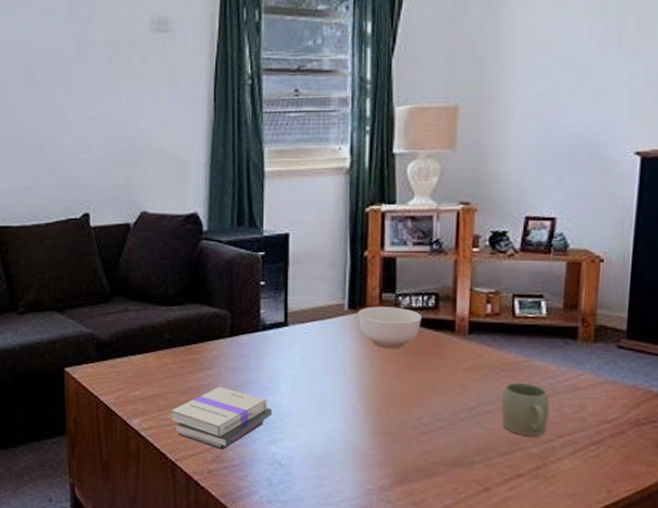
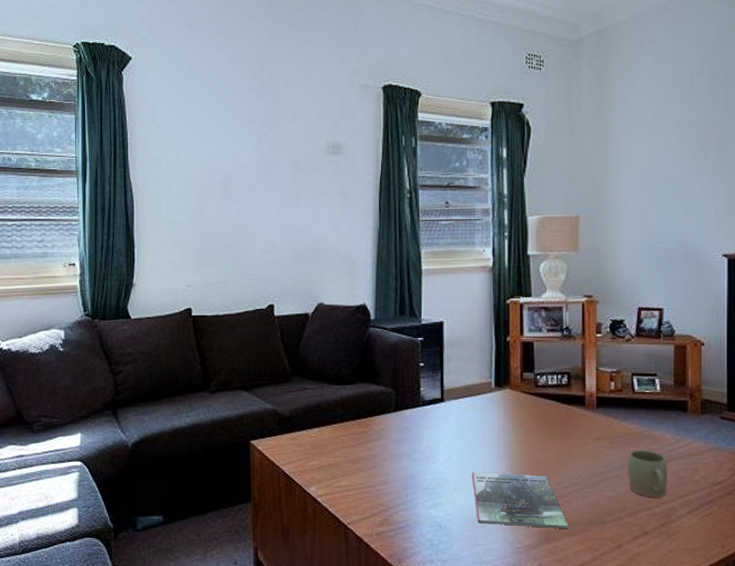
books: present [171,386,273,450] -> none [344,456,433,514]
magazine: none [318,405,428,470] -> present [472,472,568,530]
bowl: present [358,306,423,349] -> none [503,384,558,421]

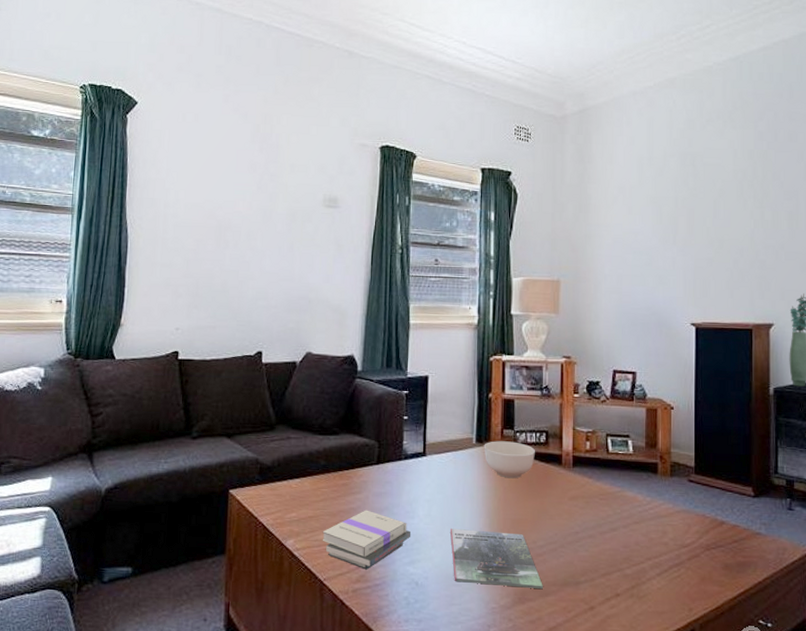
books: none [344,456,433,514] -> present [322,510,412,570]
bowl: none [503,384,558,421] -> present [484,441,536,479]
mug: present [627,449,669,498] -> none [600,510,640,559]

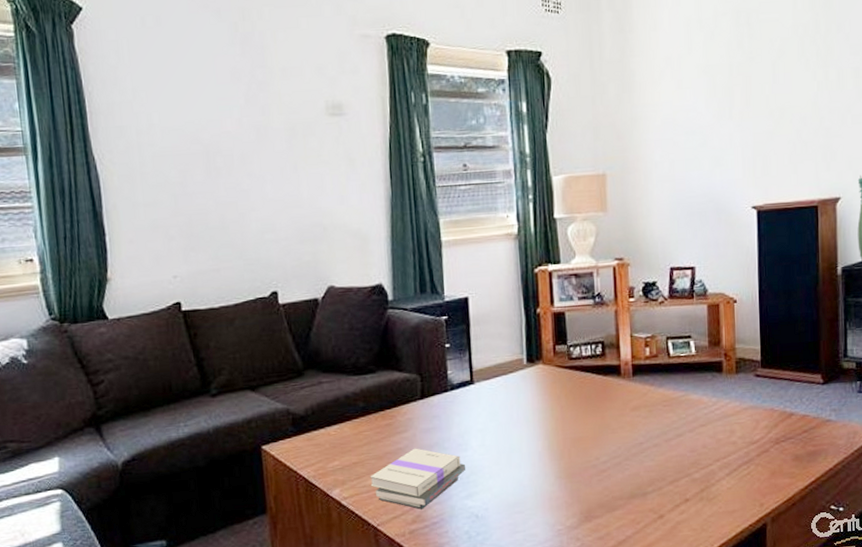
magazine: present [450,529,543,590] -> none [508,452,610,509]
bowl: present [484,441,536,479] -> none [536,357,592,397]

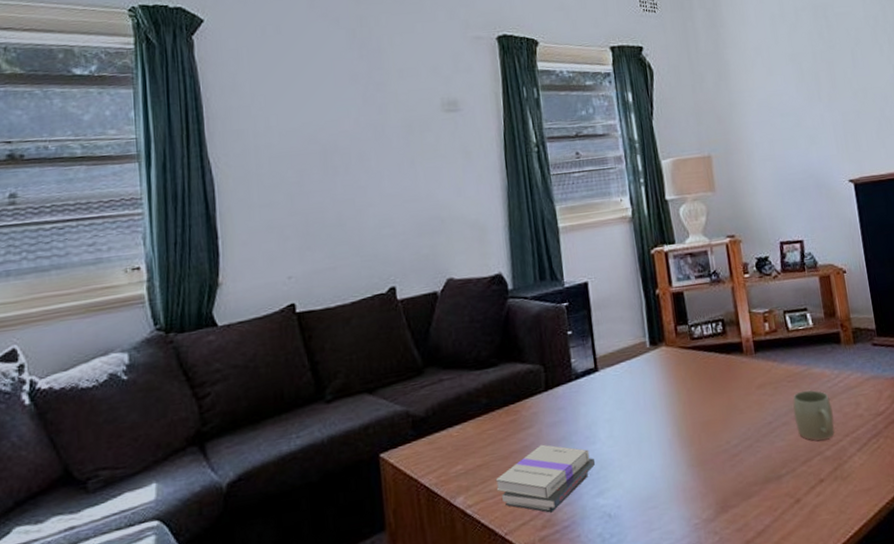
mug: none [665,415,707,464] -> present [793,390,835,441]

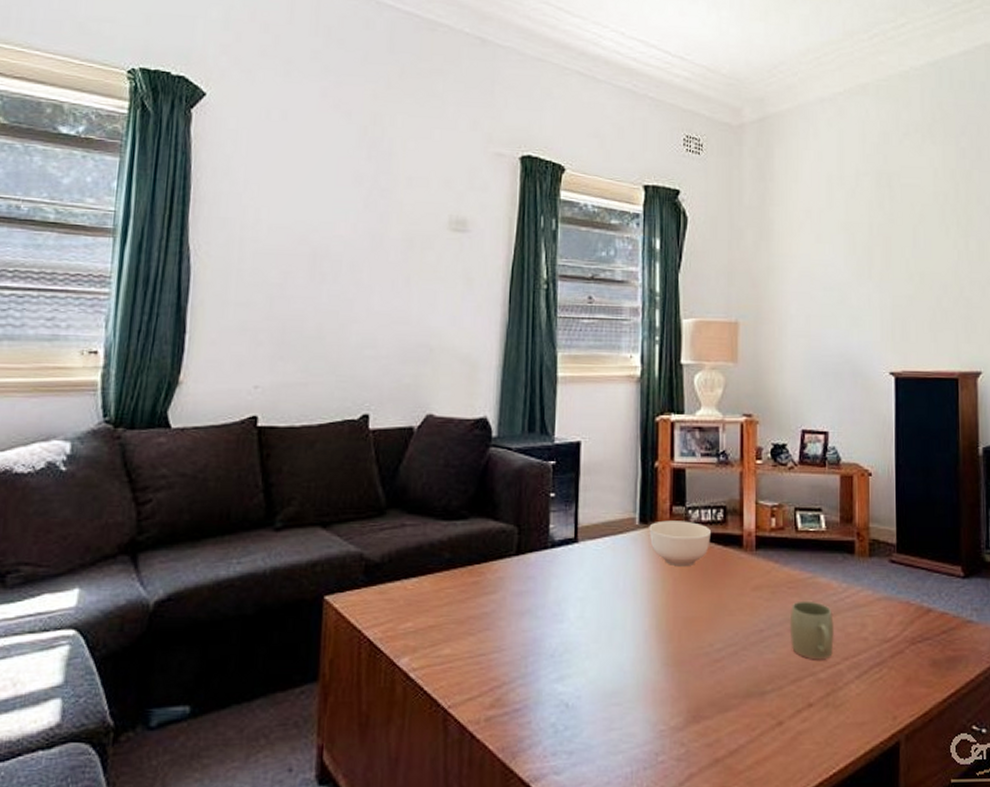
books: present [495,444,596,513] -> none [446,614,560,691]
bowl: none [659,337,715,379] -> present [649,520,712,567]

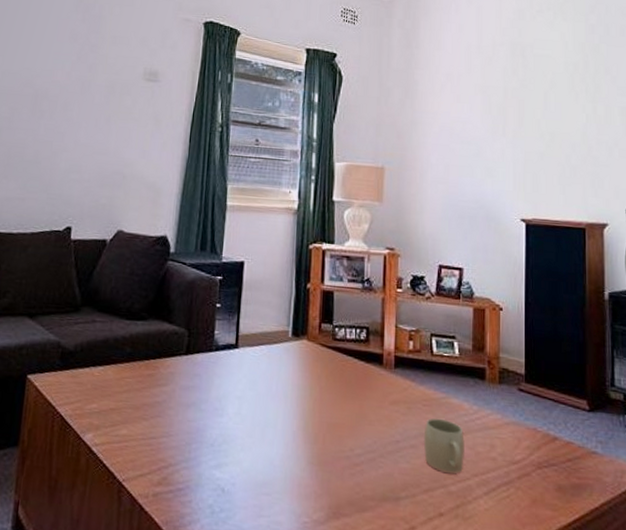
bowl: present [649,520,712,567] -> none [300,335,356,378]

